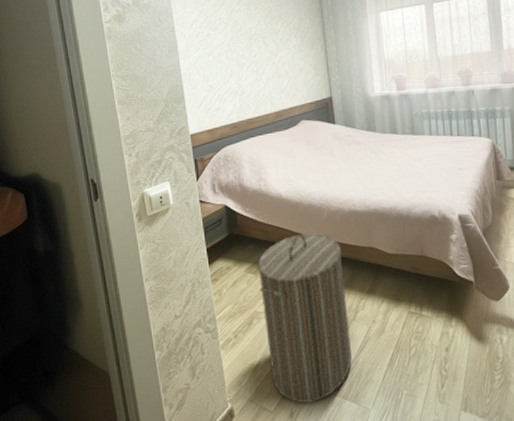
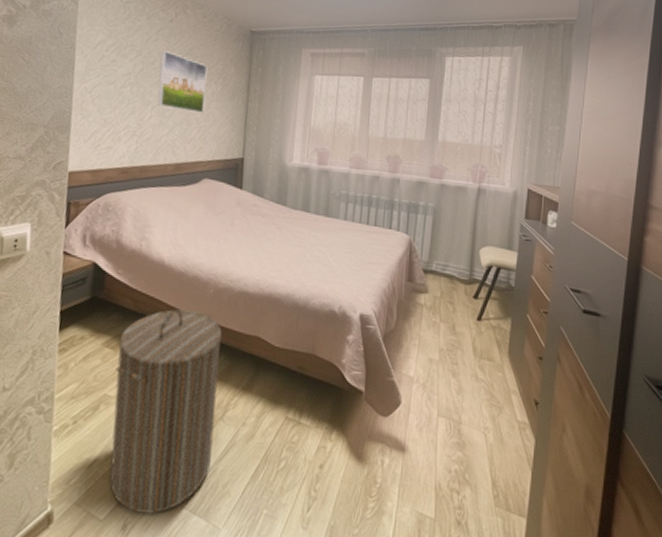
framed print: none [245,17,290,67] -> present [157,51,208,113]

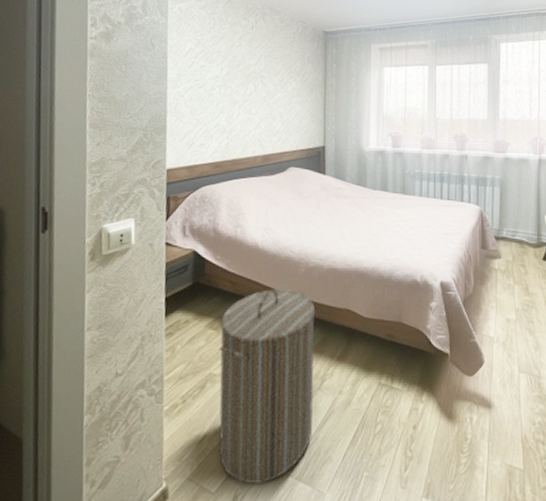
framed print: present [157,51,208,113] -> none [243,54,287,108]

